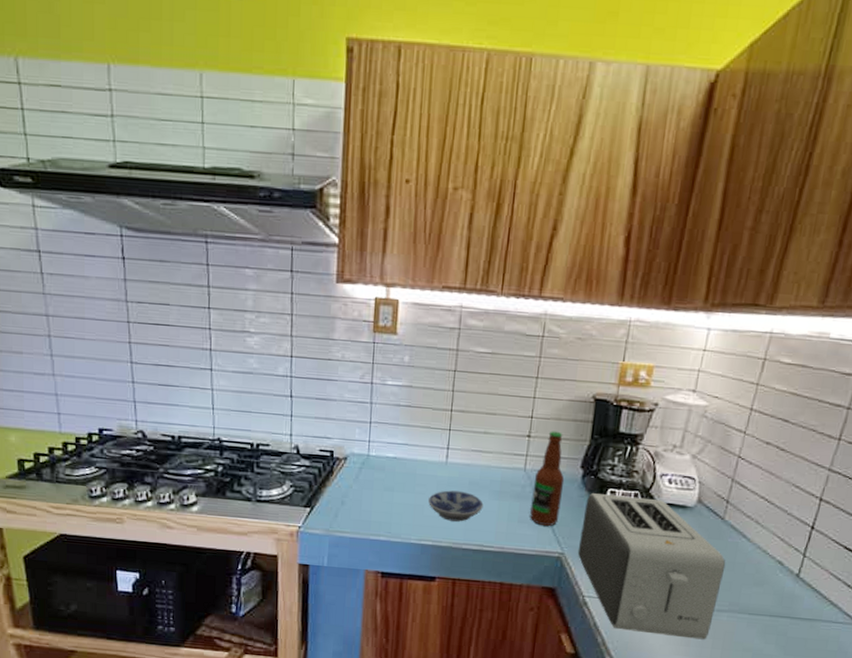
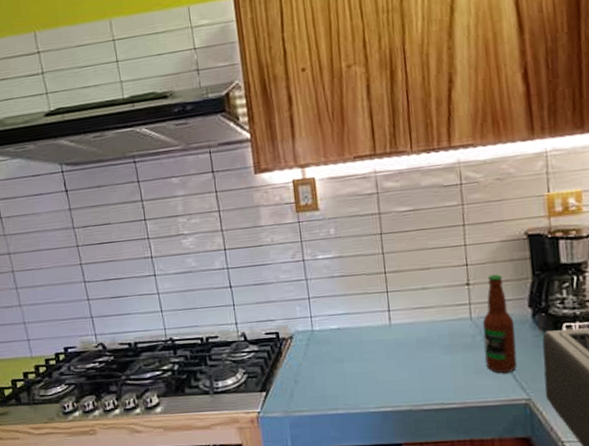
bowl: present [428,490,484,522] -> none [379,351,436,384]

